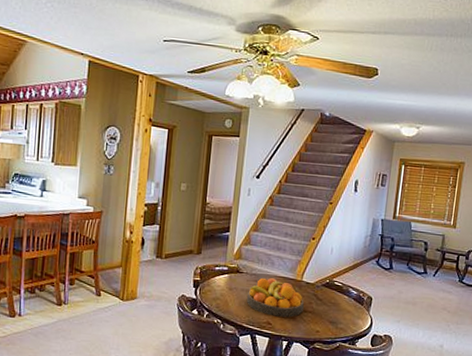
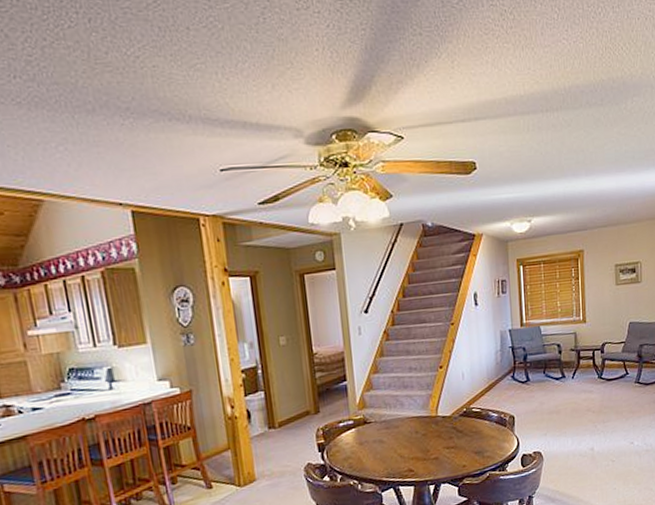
fruit bowl: present [246,277,304,318] -> none [380,420,445,462]

